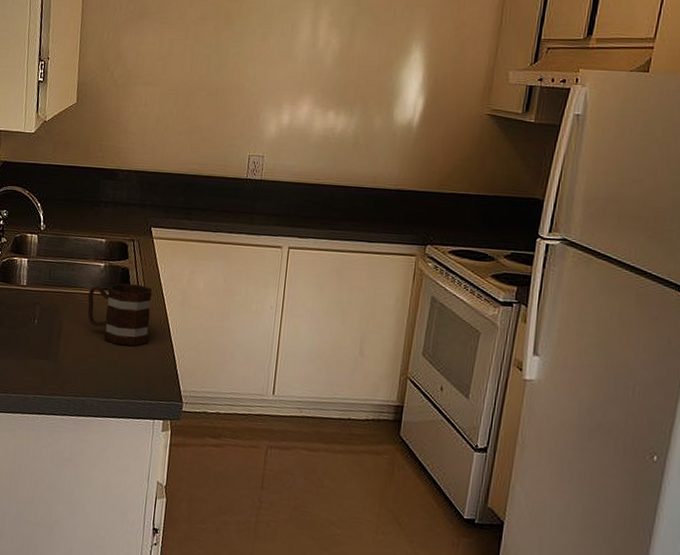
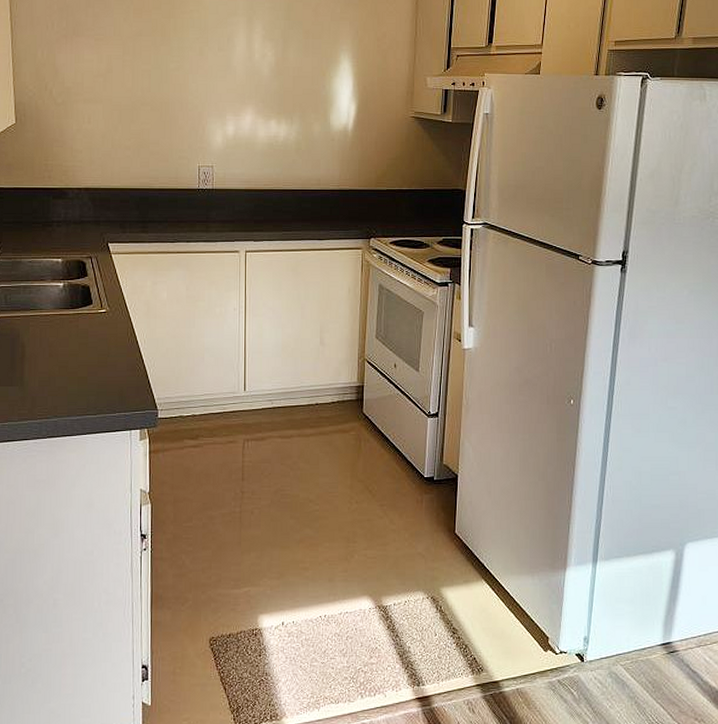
mug: present [87,283,152,346] -> none [48,301,117,362]

